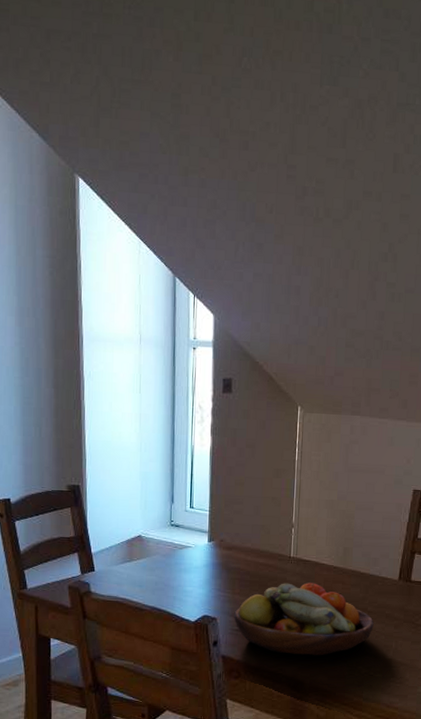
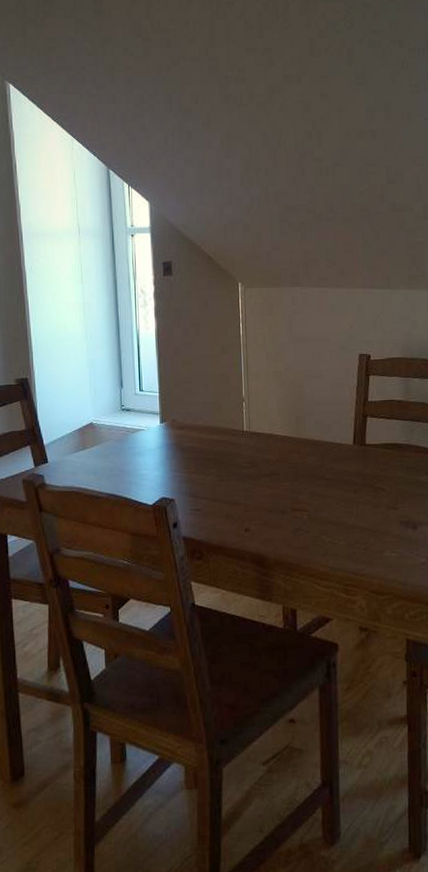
fruit bowl: present [234,583,374,656] -> none [192,455,333,530]

